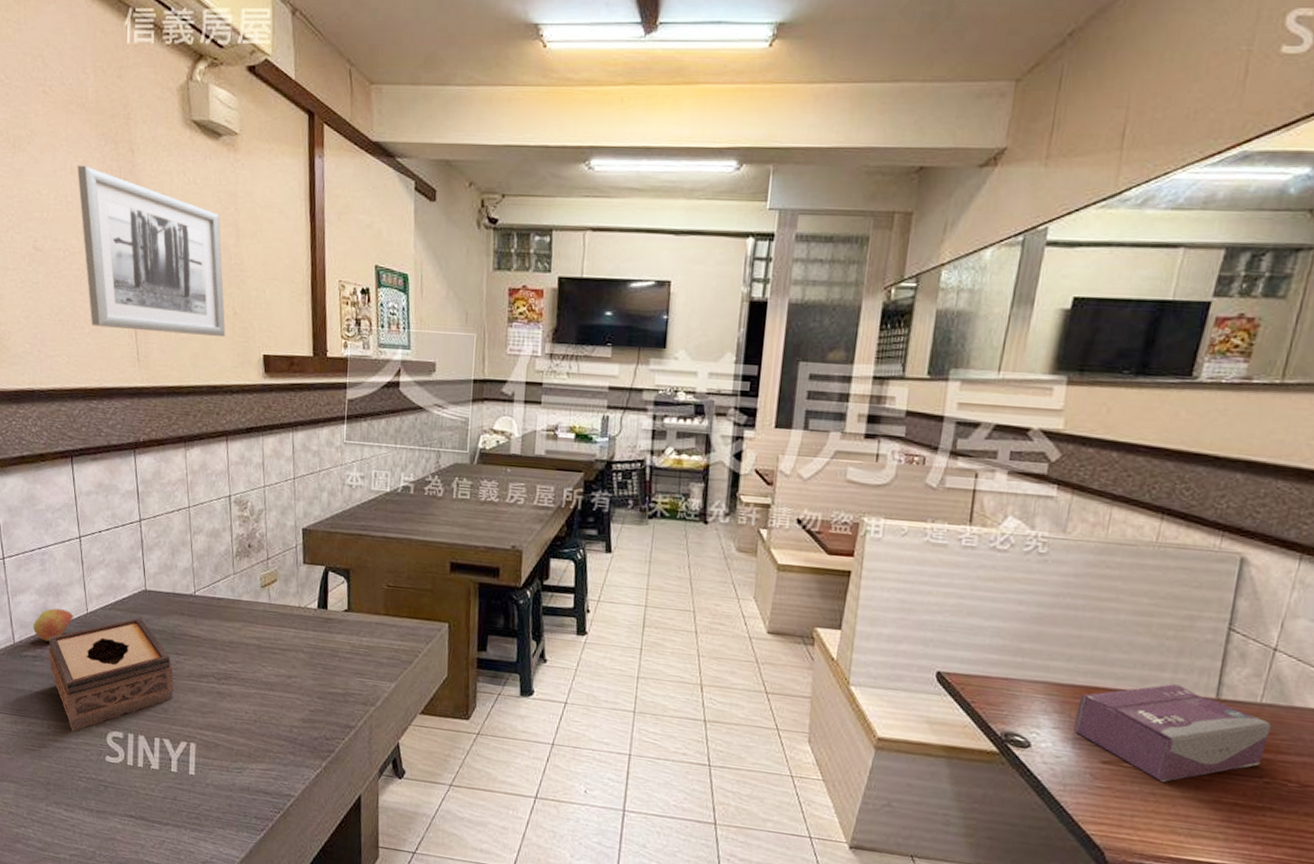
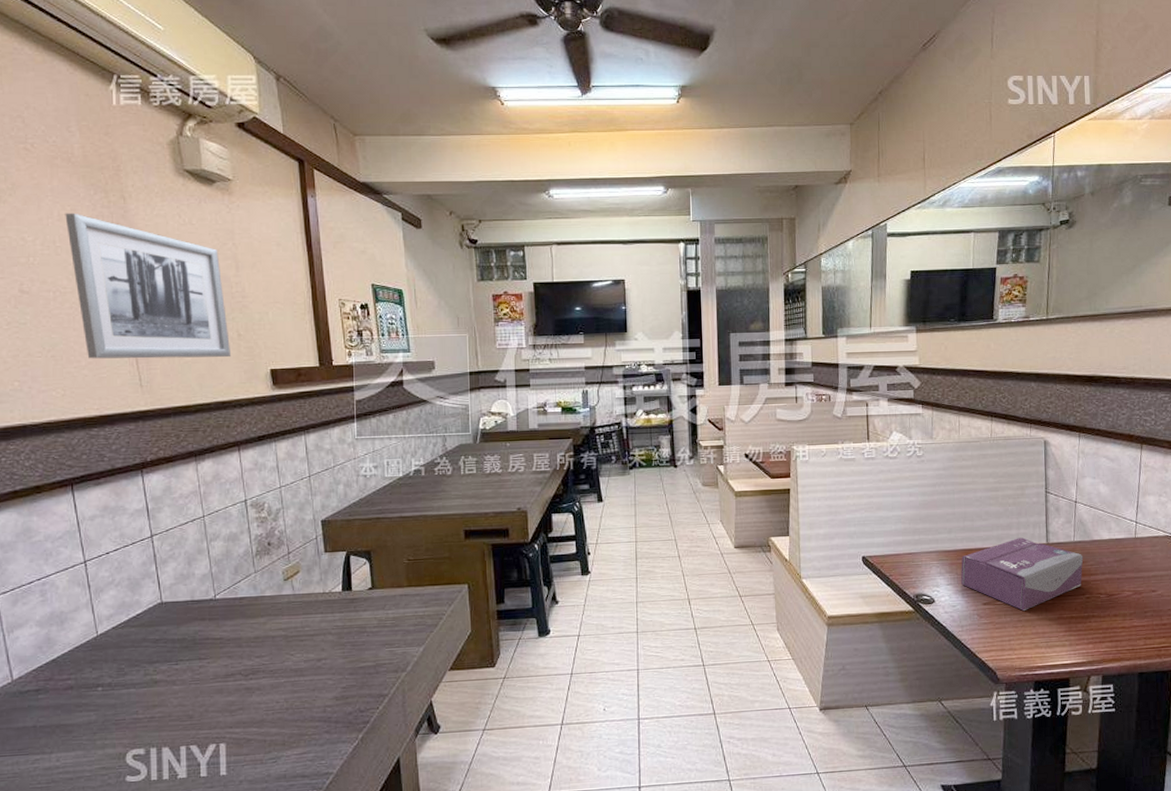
apple: present [32,608,74,642] -> none [33,636,82,672]
tissue box: present [48,618,174,732] -> none [53,630,199,759]

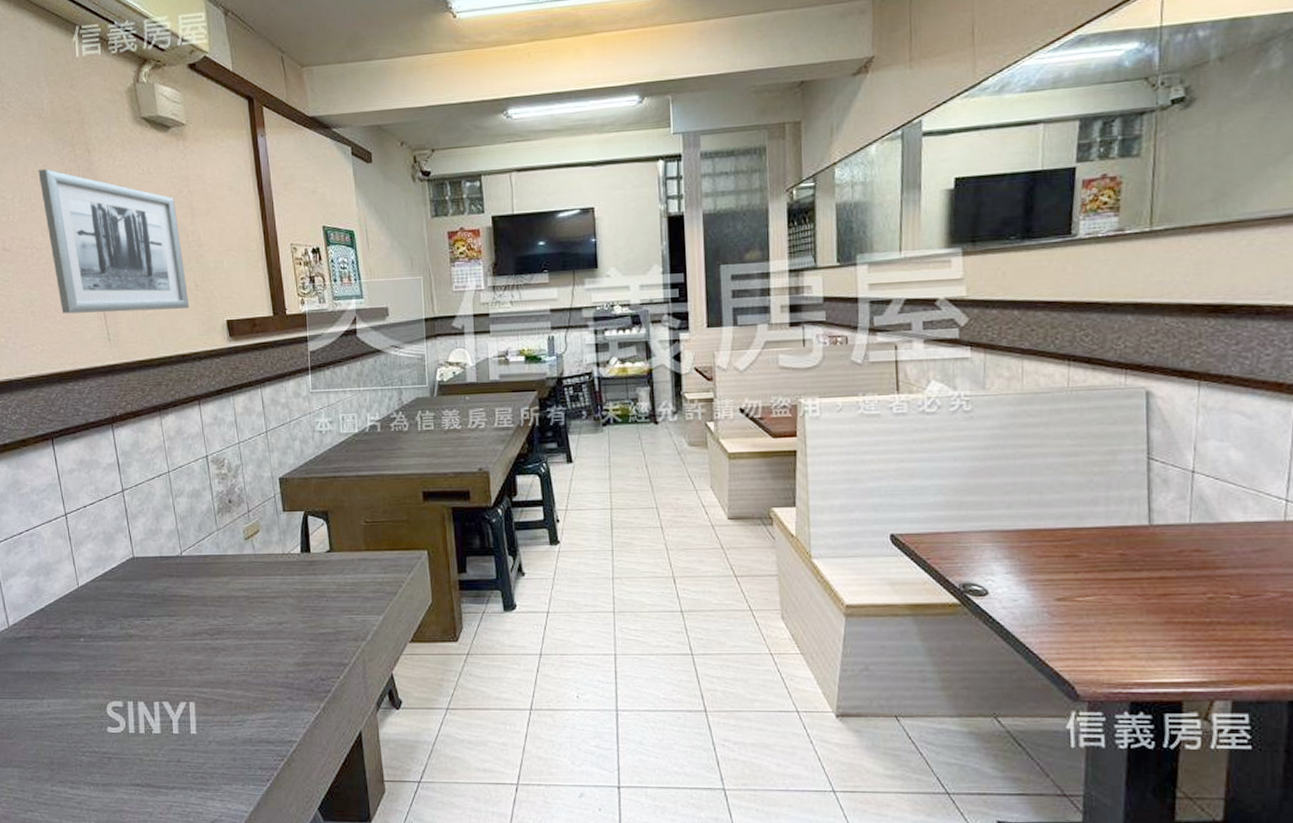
tissue box: present [961,537,1084,611] -> none [1025,516,1205,610]

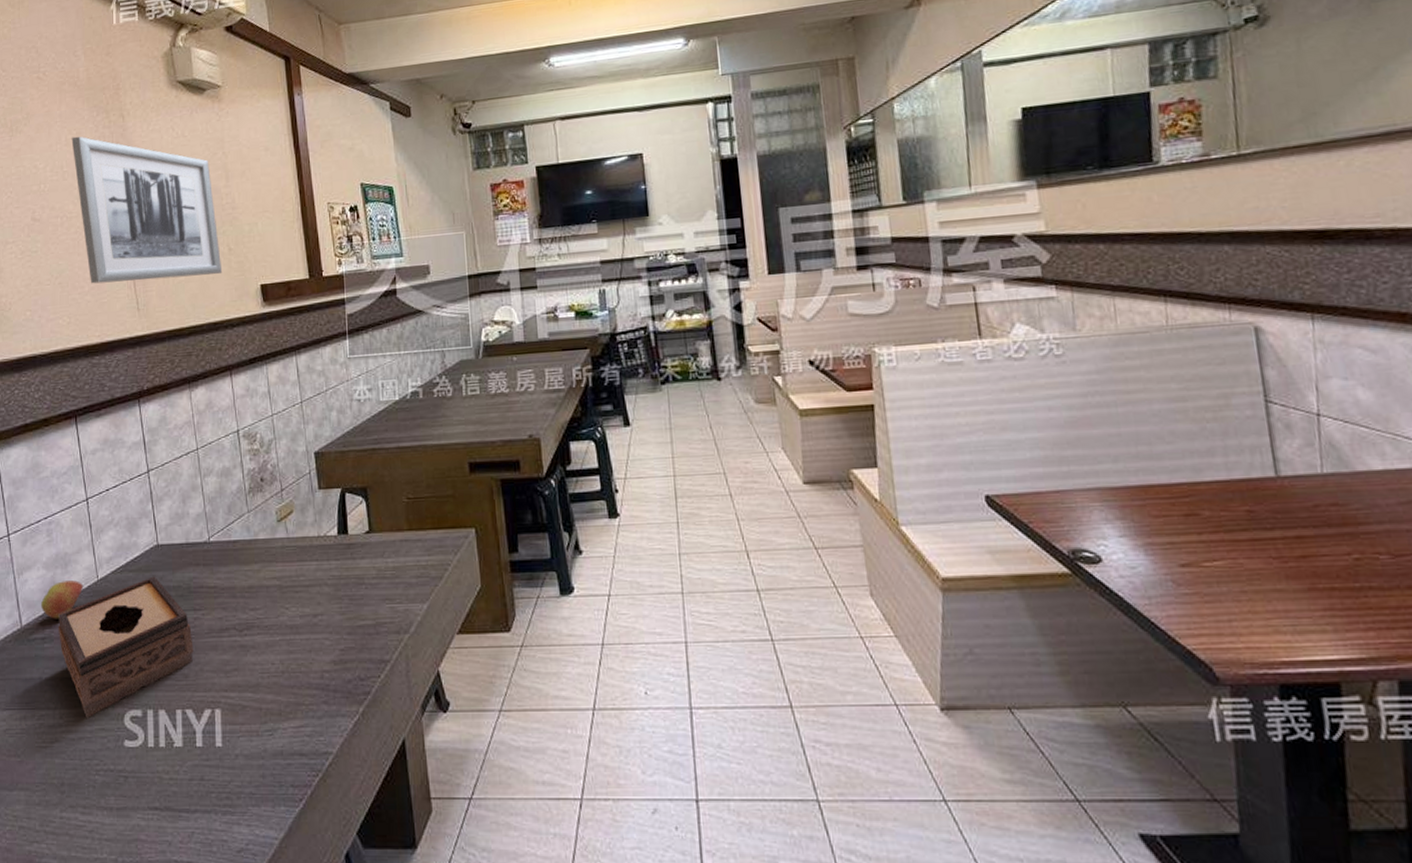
apple: none [25,587,66,621] -> present [40,580,84,619]
tissue box: none [42,585,169,707] -> present [57,576,194,718]

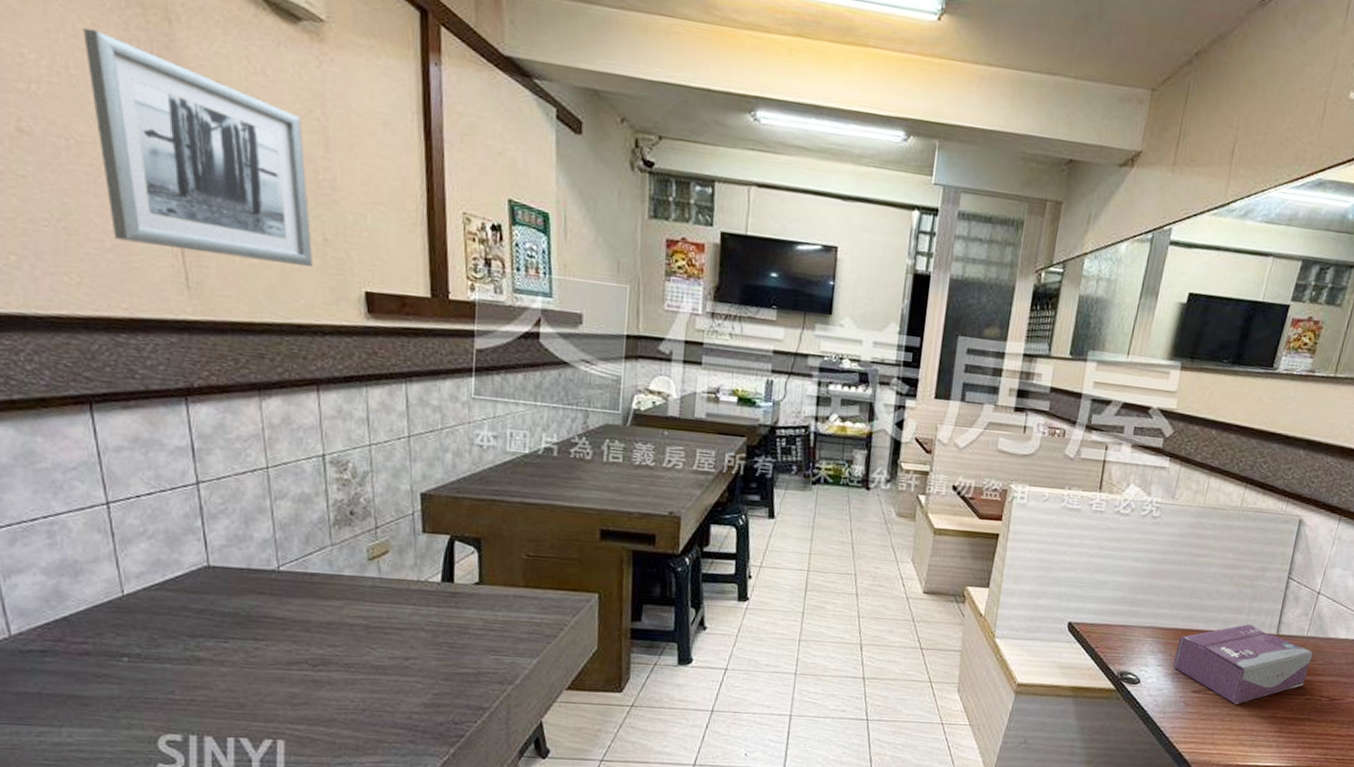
apple: present [40,580,84,619] -> none [38,591,103,632]
tissue box: present [57,576,194,718] -> none [64,599,253,739]
tissue box: none [1138,468,1344,576] -> present [1173,624,1313,704]

